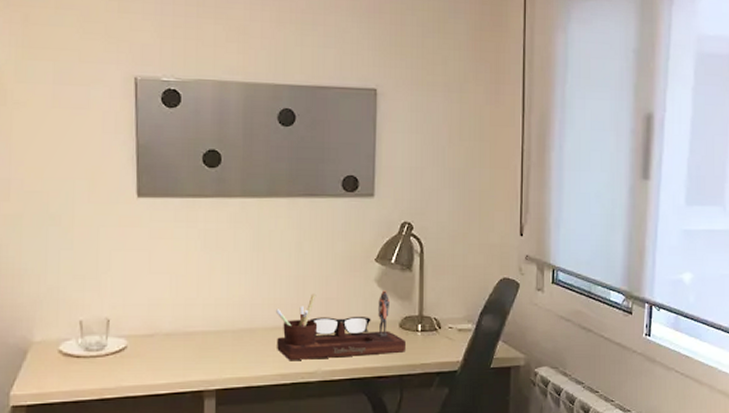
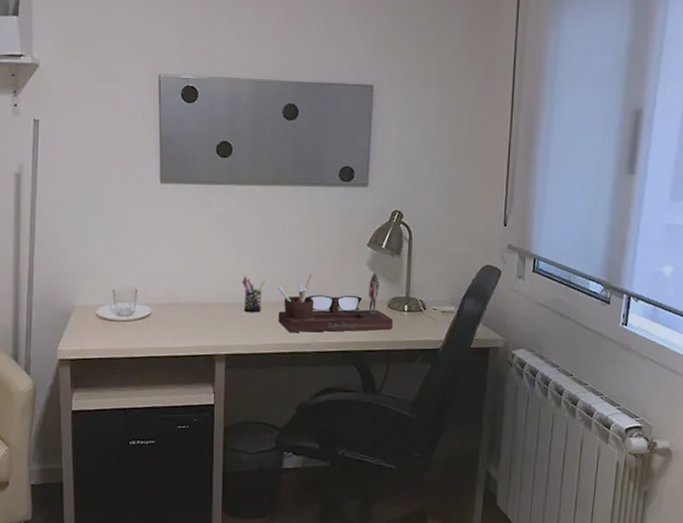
pen holder: none [234,299,262,341] -> present [241,276,266,313]

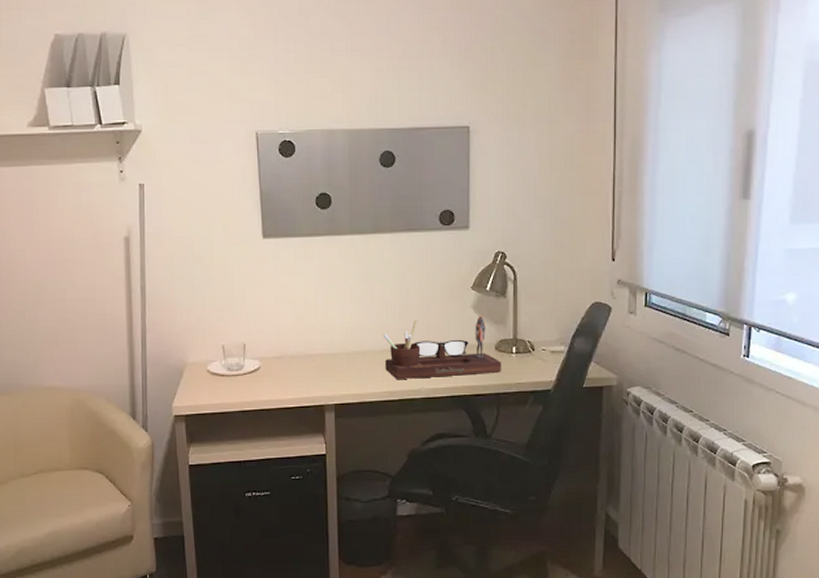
pen holder: present [241,276,266,313] -> none [347,325,371,362]

